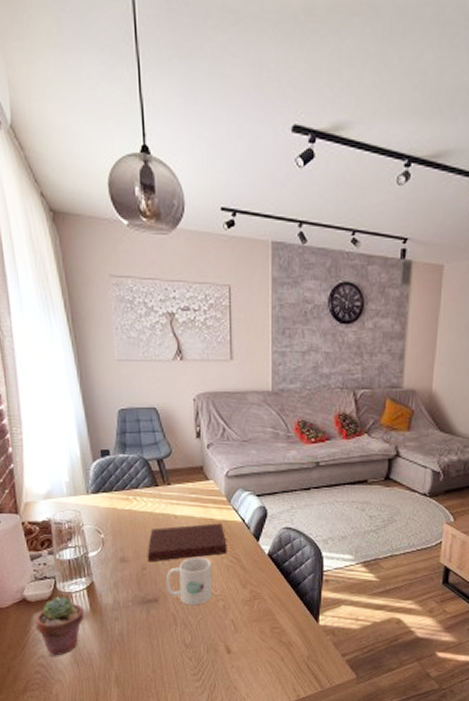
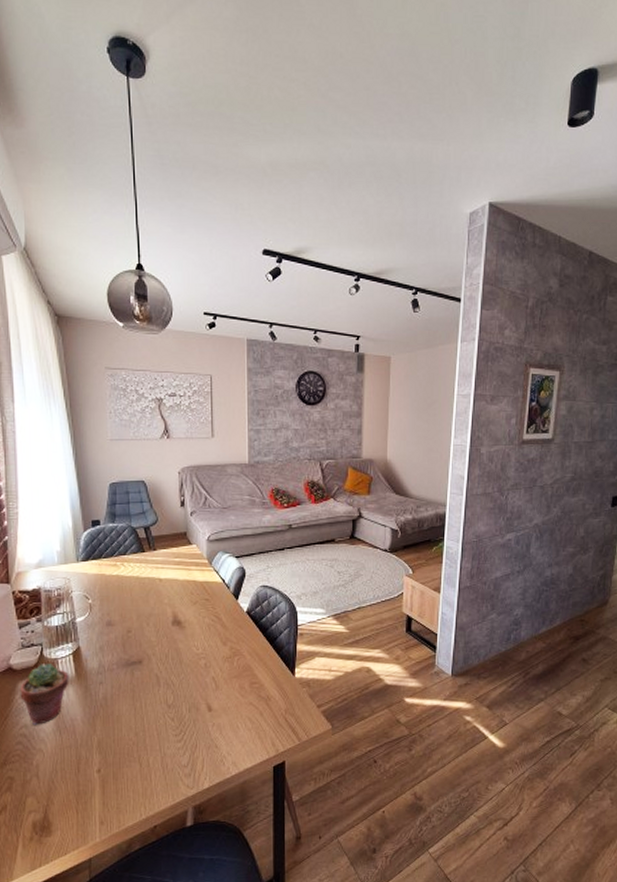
notebook: present [147,523,227,562] -> none [132,584,209,625]
mug: present [165,556,212,606] -> none [150,617,194,666]

